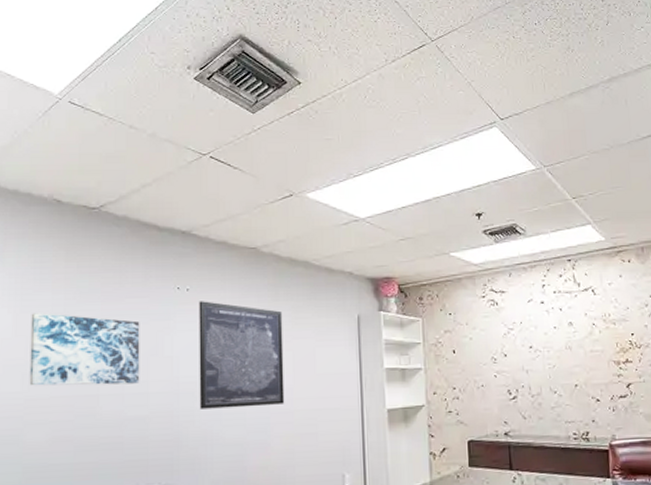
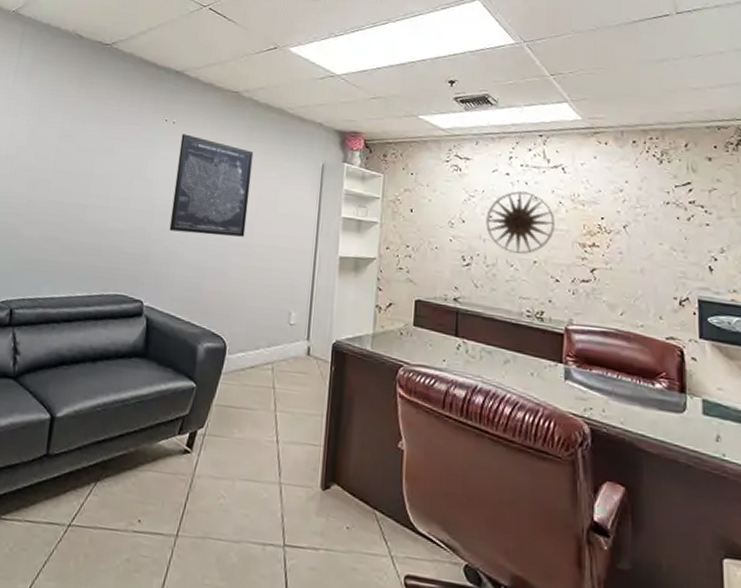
wall art: present [29,313,140,386] -> none [33,128,130,200]
wall art: none [526,318,591,380] -> present [486,191,556,254]

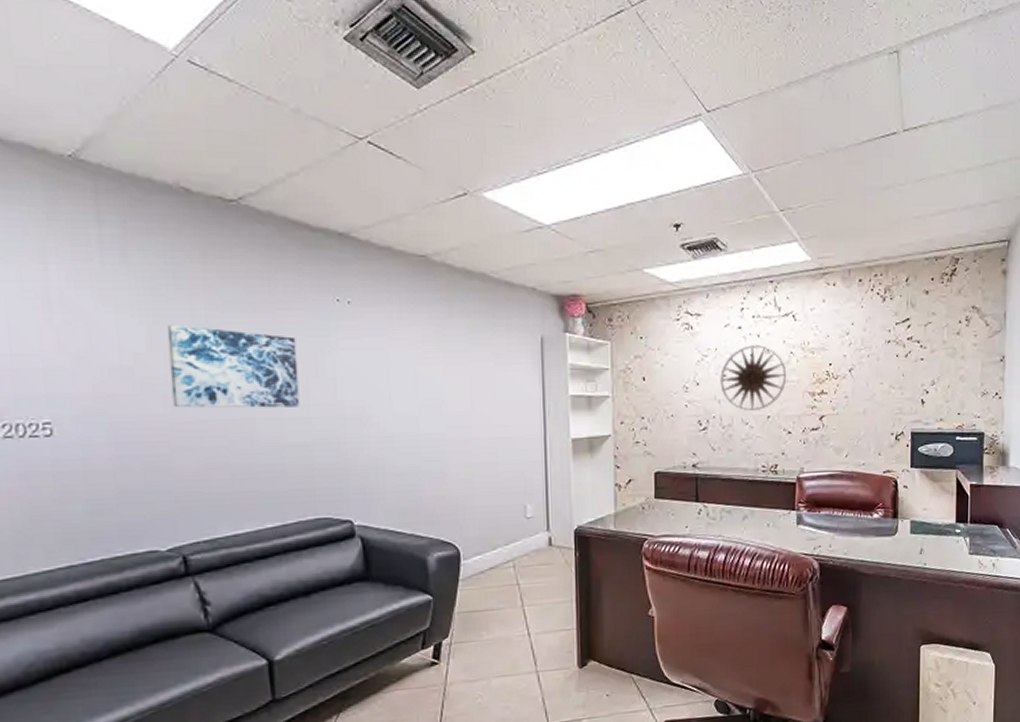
wall art: none [33,128,130,200] -> present [167,325,300,408]
wall art: present [169,134,254,237] -> none [362,316,462,436]

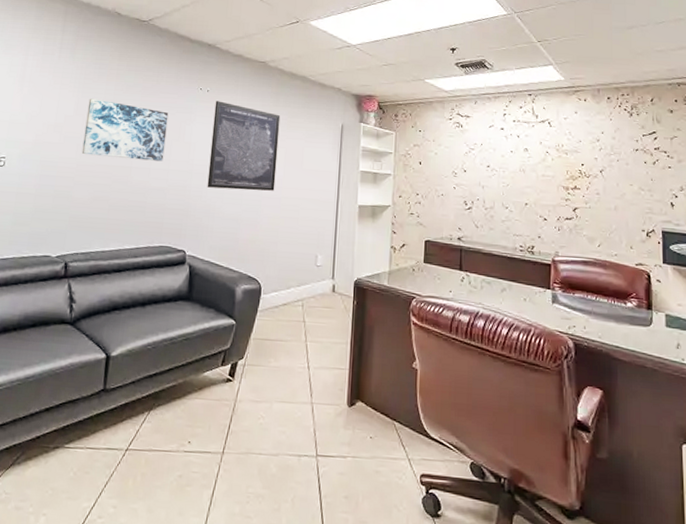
wall art: none [362,316,462,436] -> present [207,101,281,191]
wall art: present [720,345,787,410] -> none [484,143,543,197]

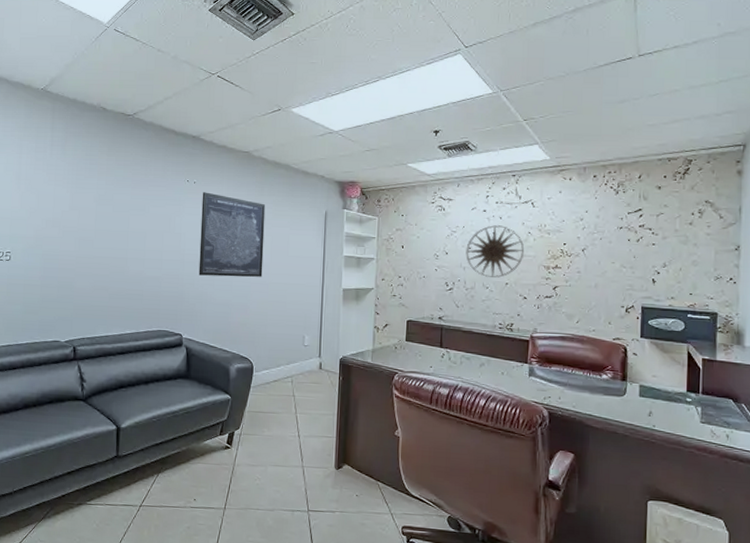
wall art: present [81,98,169,162] -> none [80,194,159,252]
wall art: none [484,143,543,197] -> present [466,225,525,278]

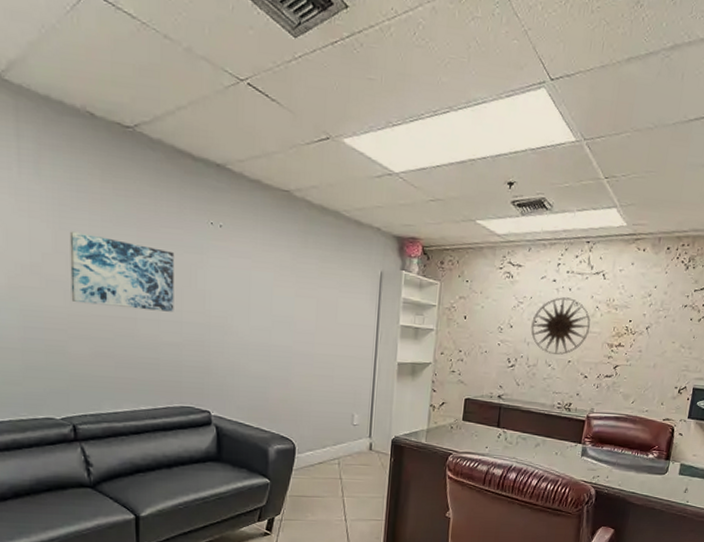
wall art: none [80,194,159,252] -> present [69,231,175,312]
wall art: present [198,192,266,277] -> none [229,239,310,347]

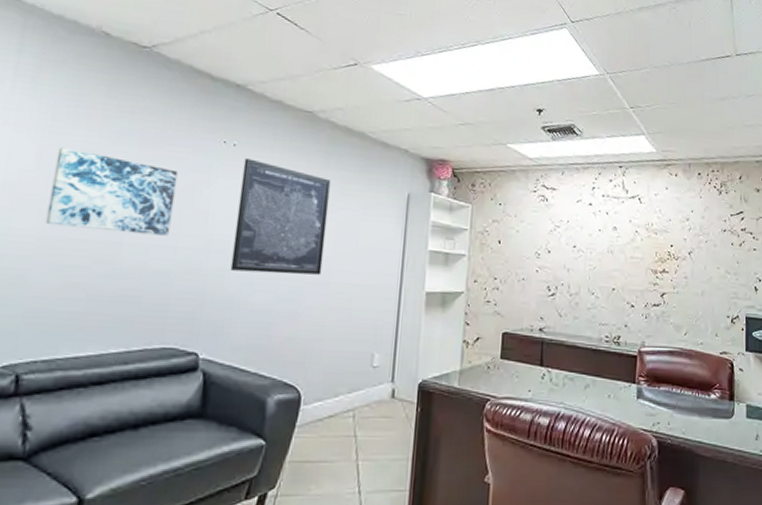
wall art: none [229,239,310,347] -> present [230,158,331,275]
wall art: present [531,297,591,355] -> none [570,221,632,282]

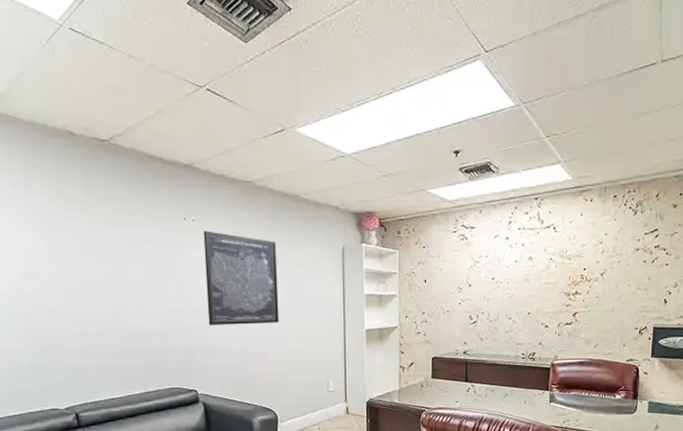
wall art: present [45,147,178,236] -> none [60,239,157,303]

